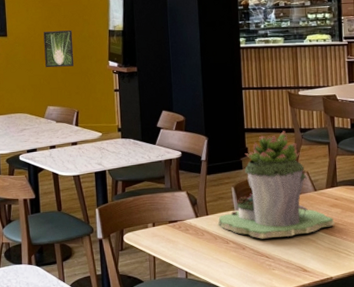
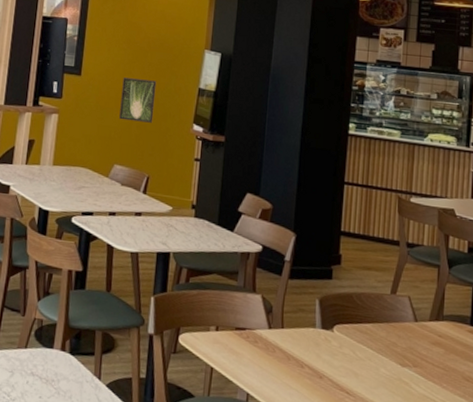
succulent planter: present [217,131,335,239] -> none [293,242,435,373]

